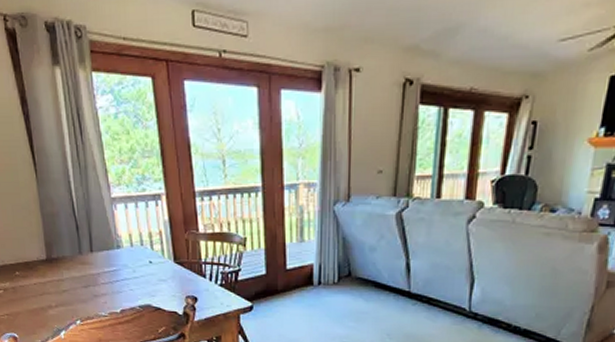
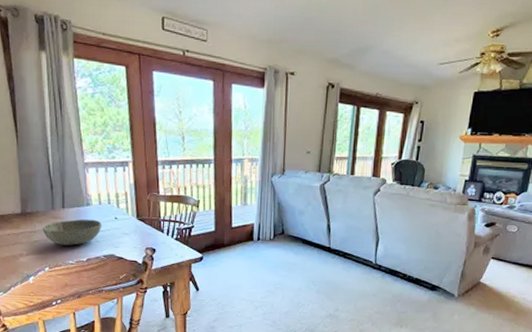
bowl: none [70,264,136,295] -> present [42,219,102,246]

